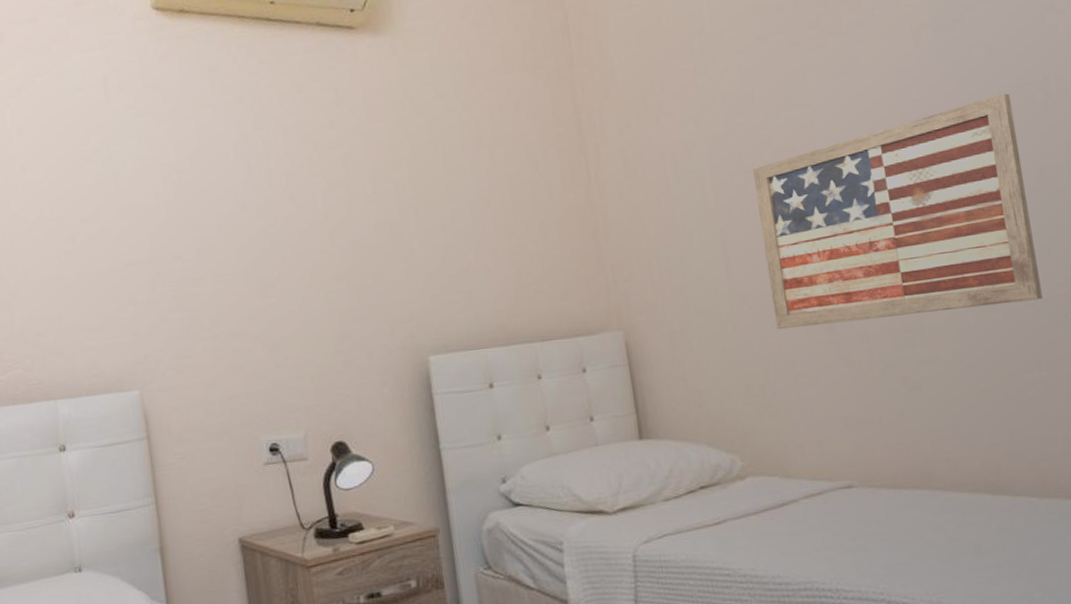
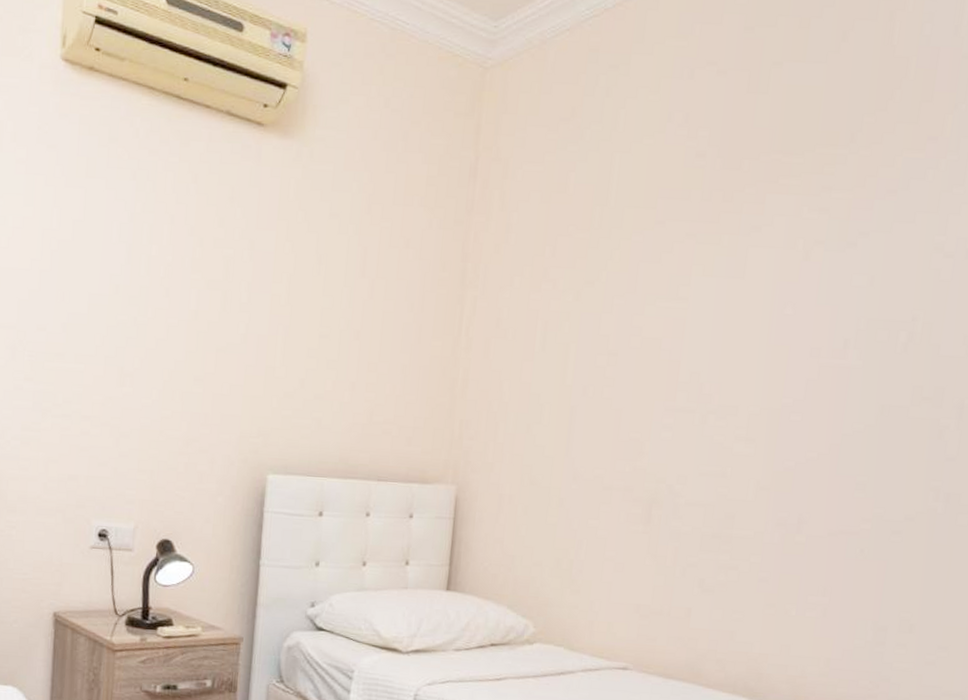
wall art: present [753,93,1043,330] -> none [599,326,877,531]

